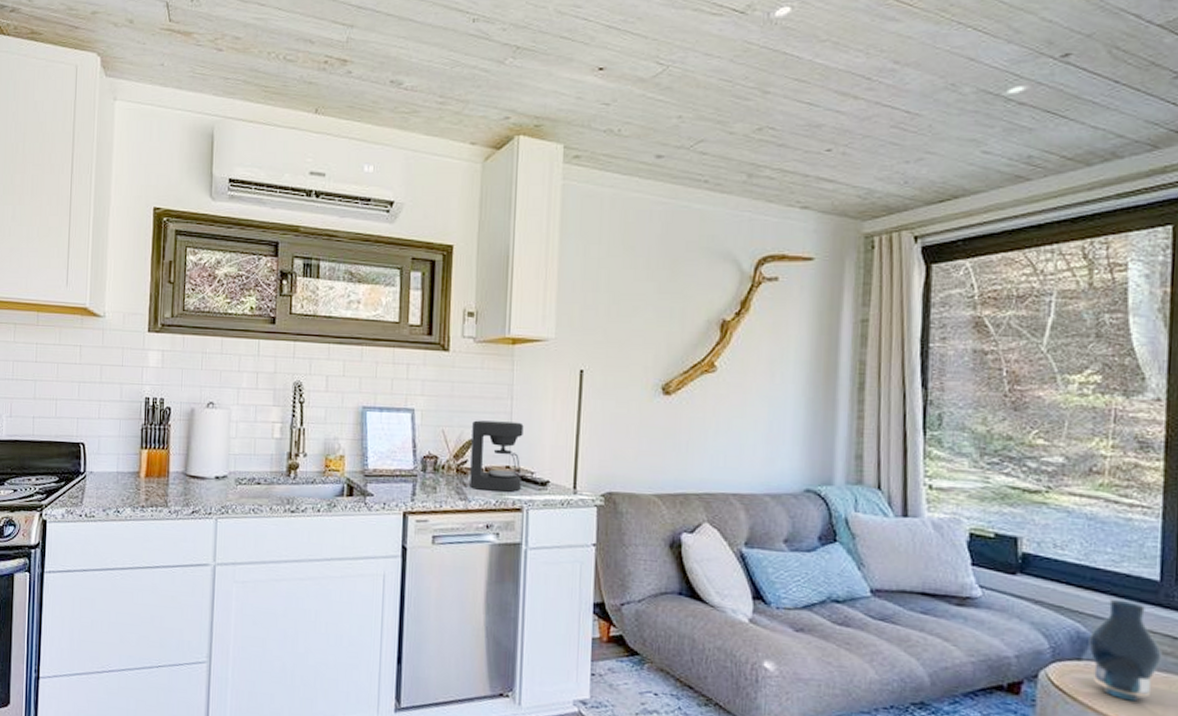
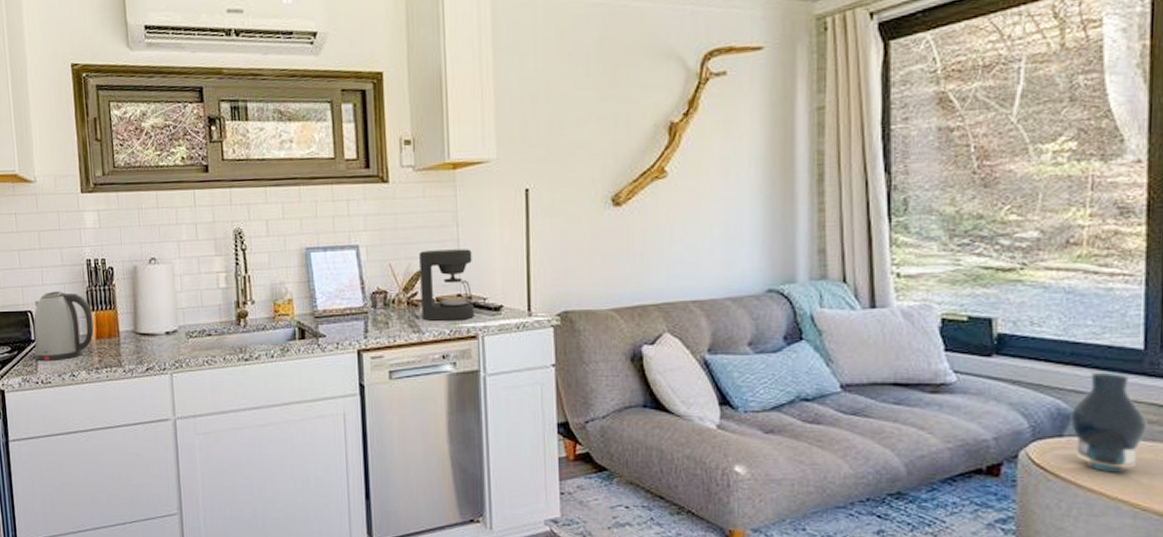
kettle: none [83,426,145,496] -> present [33,291,94,362]

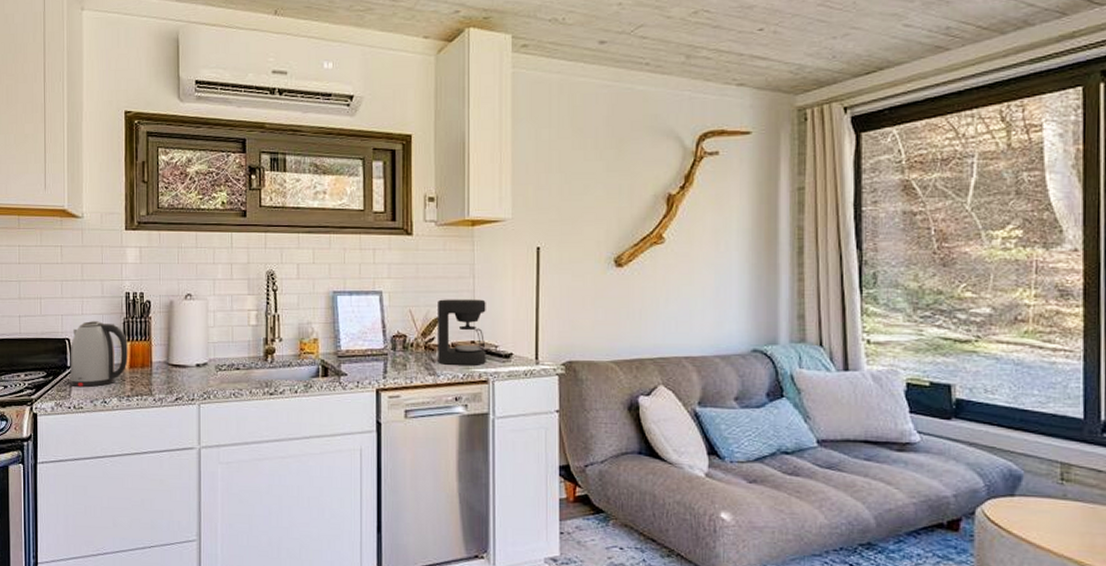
vase: present [1070,372,1147,473] -> none [1020,438,1088,532]

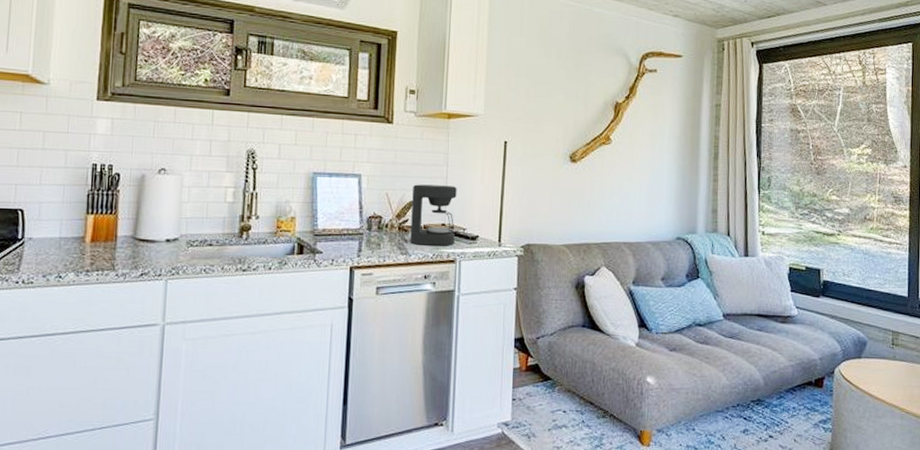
kettle: present [70,321,128,388] -> none [20,192,91,262]

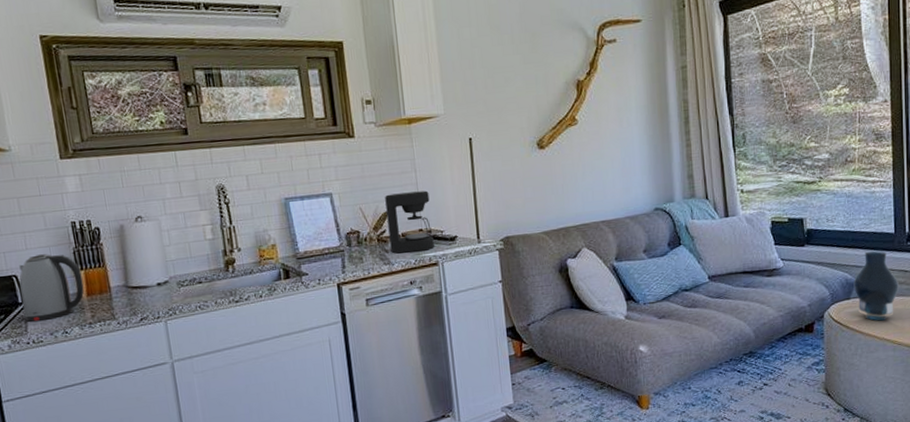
kettle: none [20,192,91,262] -> present [19,254,84,323]
vase: none [865,311,910,385] -> present [853,251,899,321]

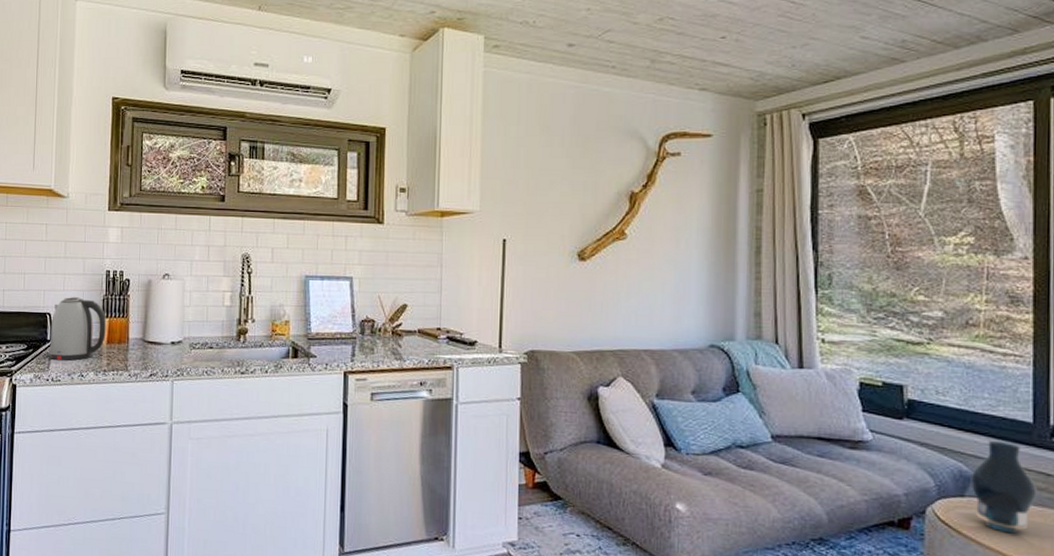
coffee maker: present [385,190,434,255] -> none [404,286,453,353]

